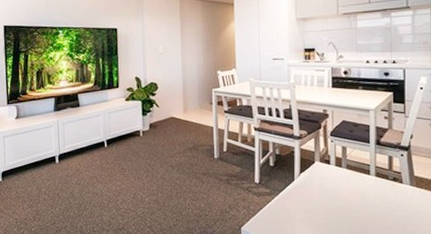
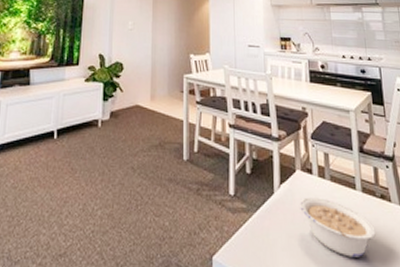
legume: none [317,182,385,226] -> present [300,197,376,257]

